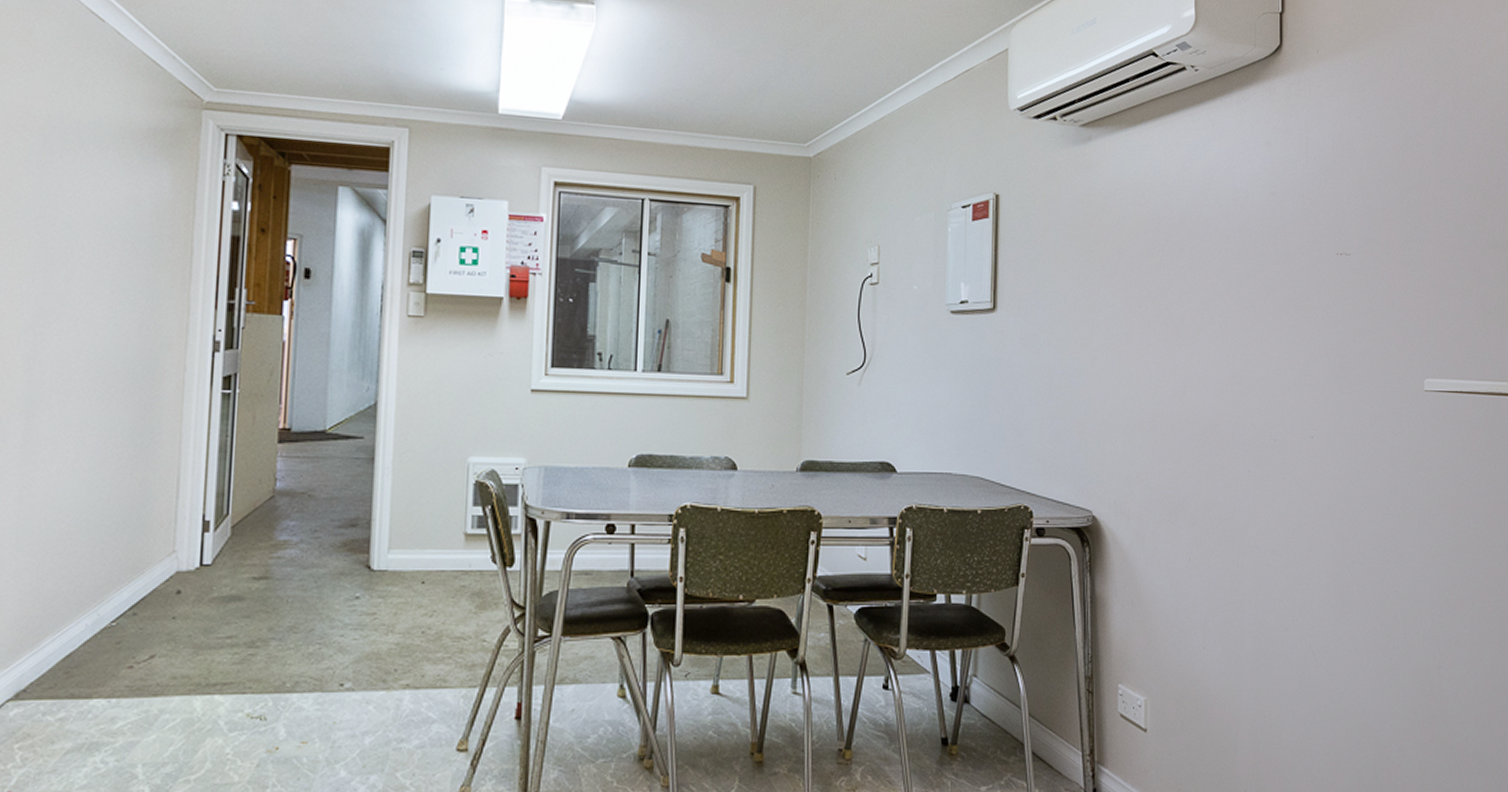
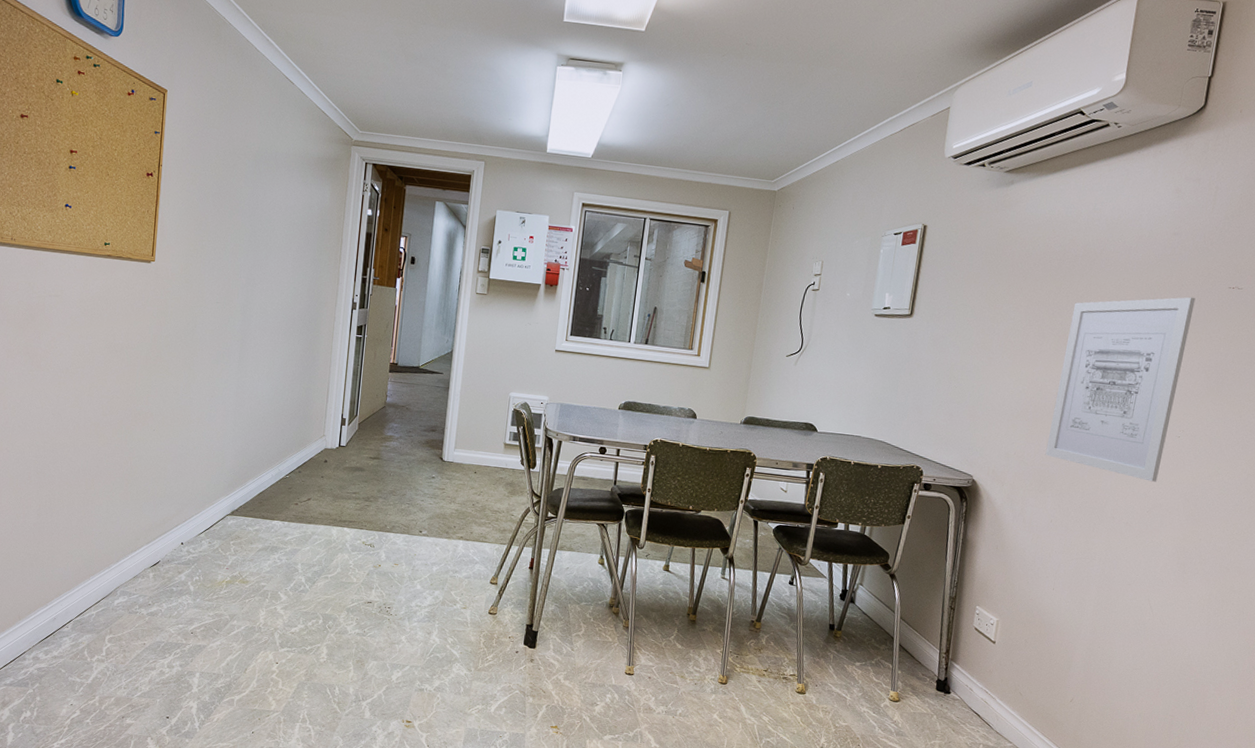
wall art: none [1171,267,1305,496] -> present [1045,297,1196,482]

